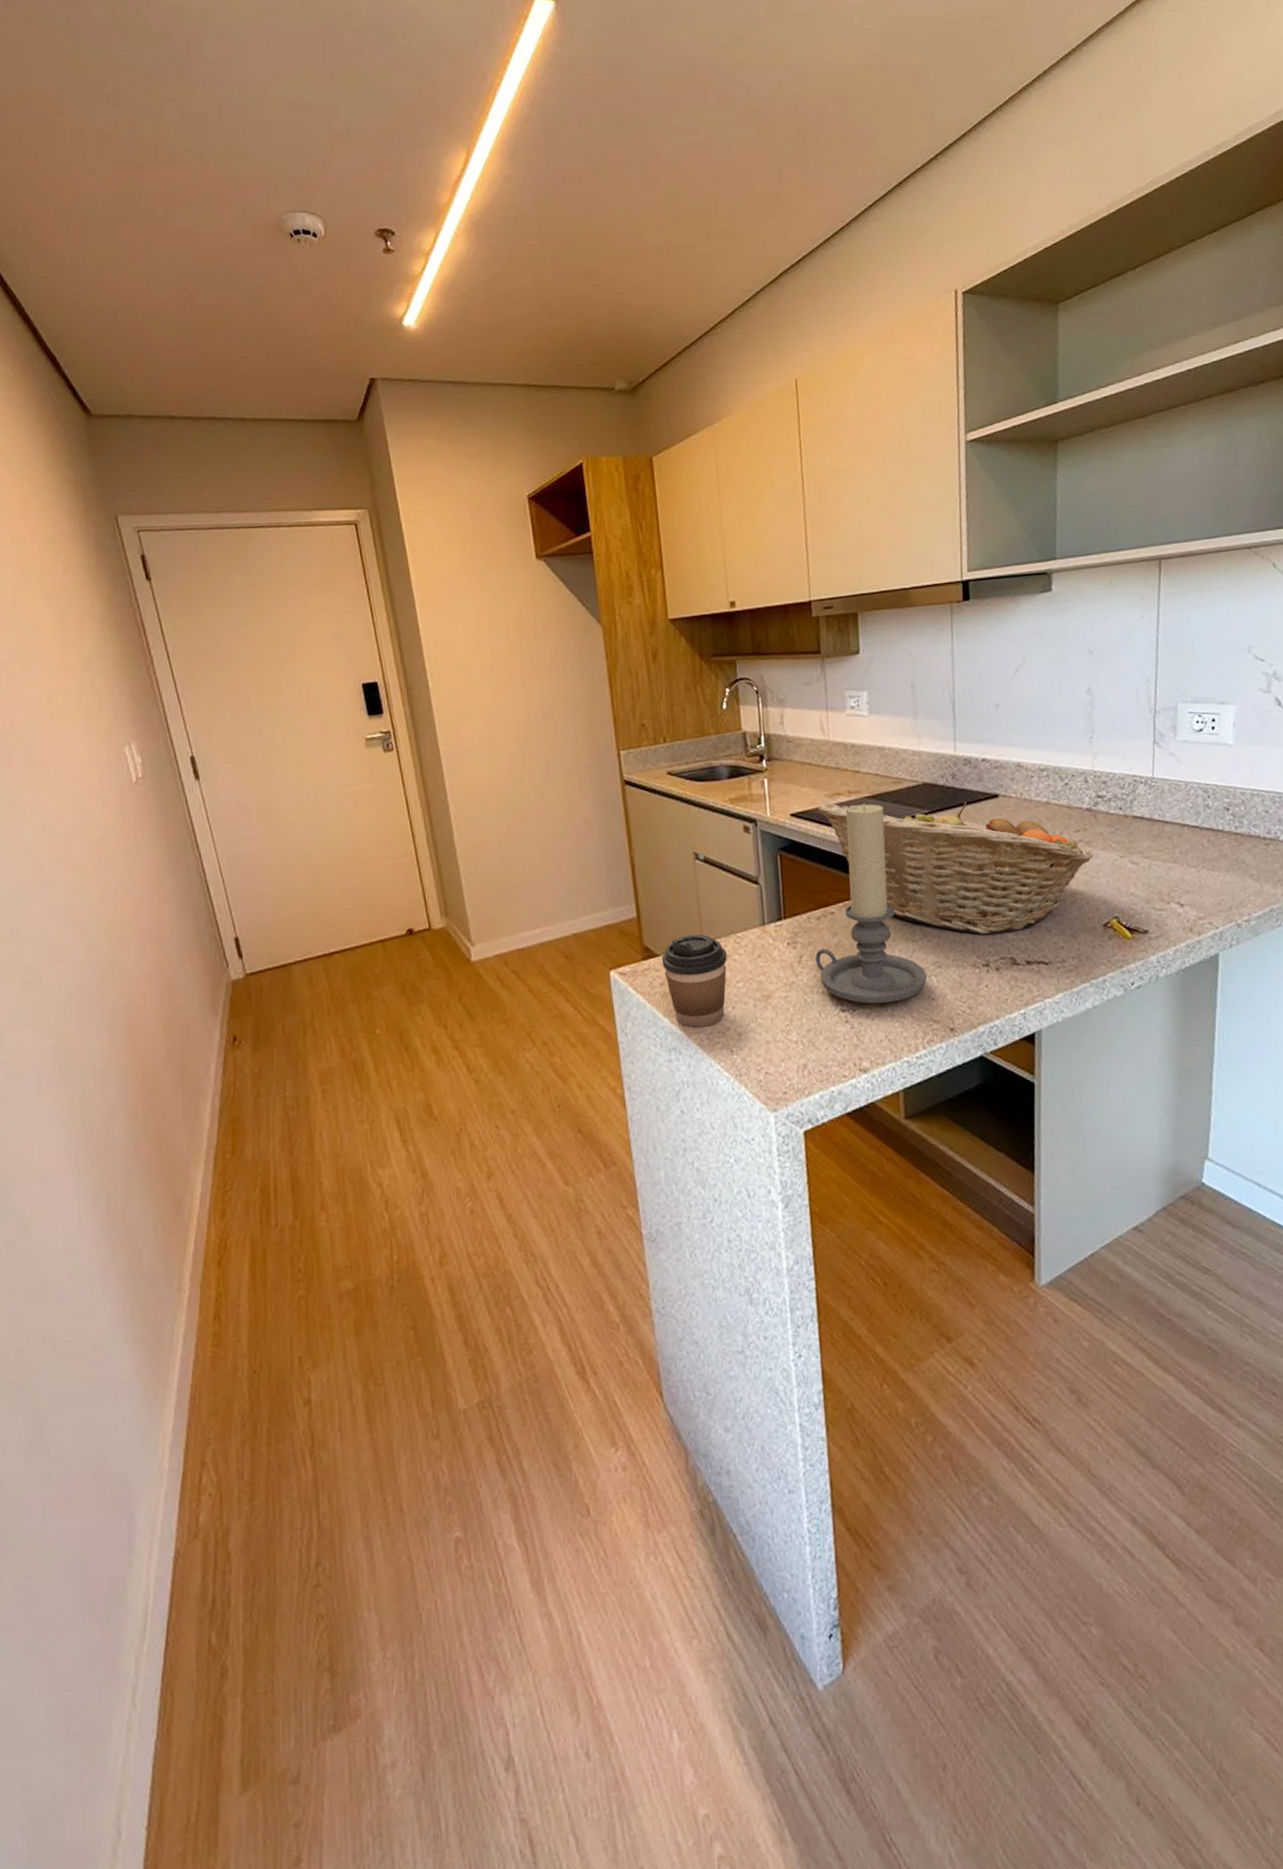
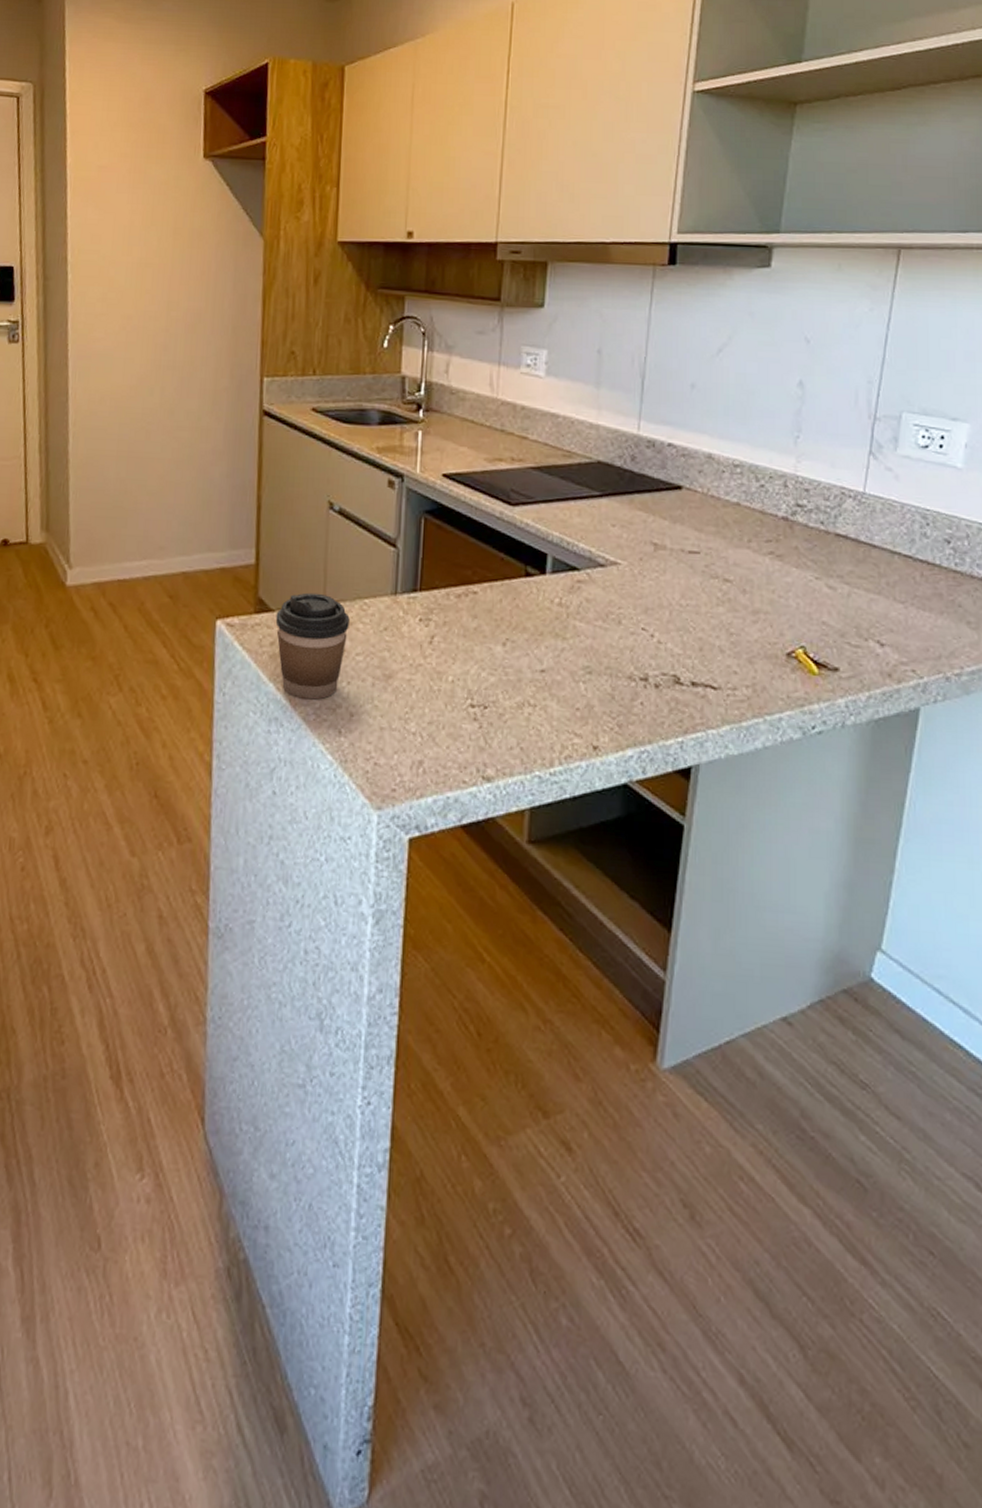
candle holder: present [815,803,927,1004] -> none [449,474,573,705]
fruit basket: present [817,802,1094,935] -> none [474,467,785,646]

